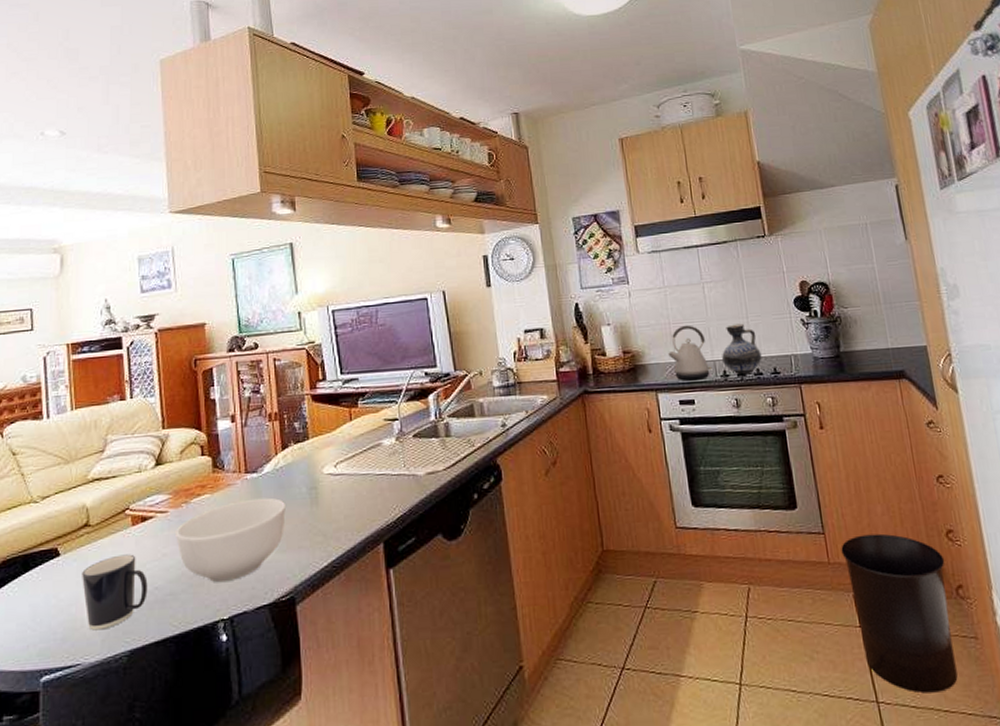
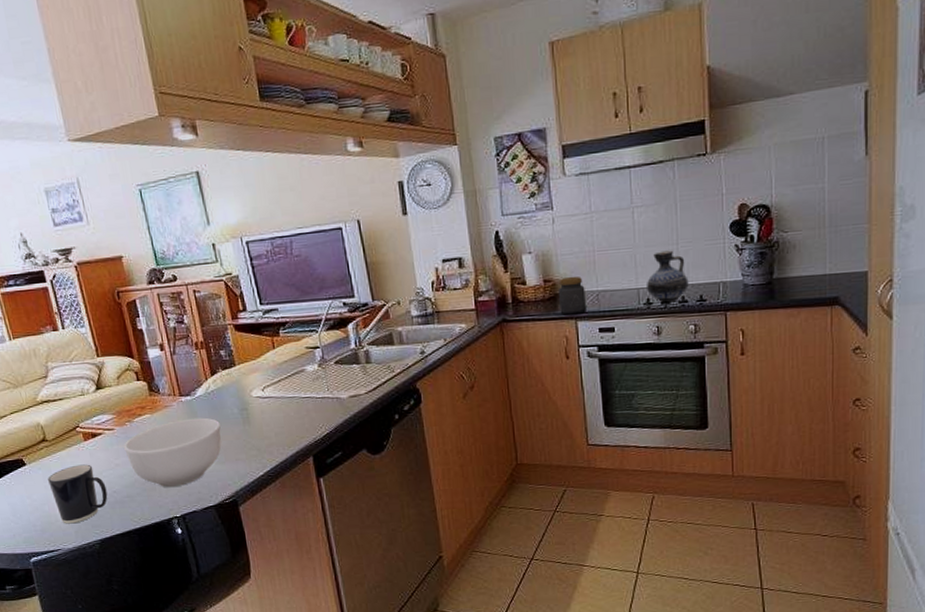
jar: none [638,347,666,388] -> present [559,276,586,317]
kettle: present [668,325,712,382] -> none [591,252,636,310]
waste bin: present [841,533,958,693] -> none [746,451,847,582]

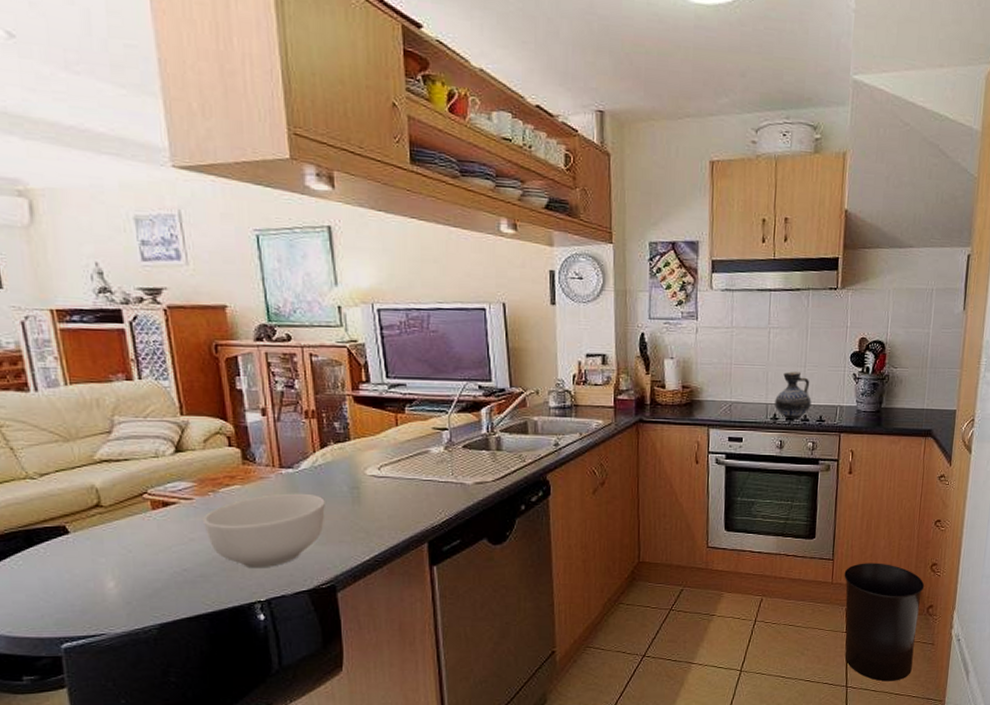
mug: present [48,464,108,524] -> none [98,537,175,605]
jar: present [559,276,586,317] -> none [694,385,720,423]
waste bin: none [746,451,847,582] -> present [844,563,925,682]

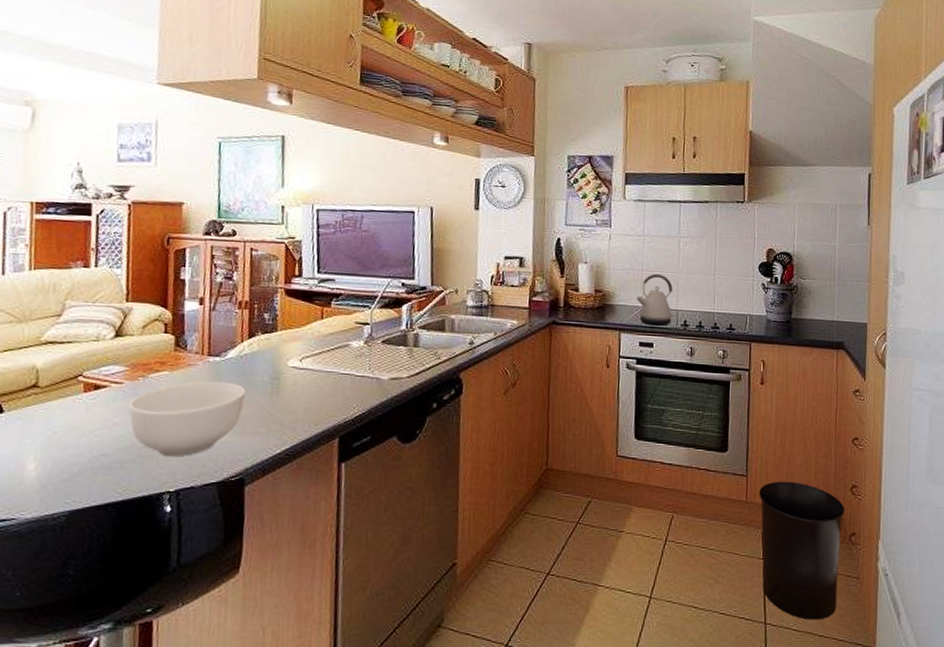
kettle: none [725,367,764,421] -> present [637,273,675,327]
ceramic jug: present [774,371,812,419] -> none [684,279,721,326]

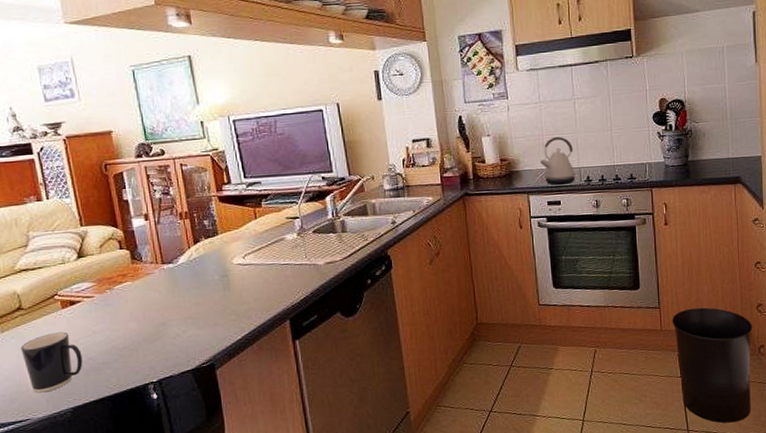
mug: none [24,419,95,489] -> present [21,332,83,393]
bowl: present [129,381,246,457] -> none [103,284,201,354]

